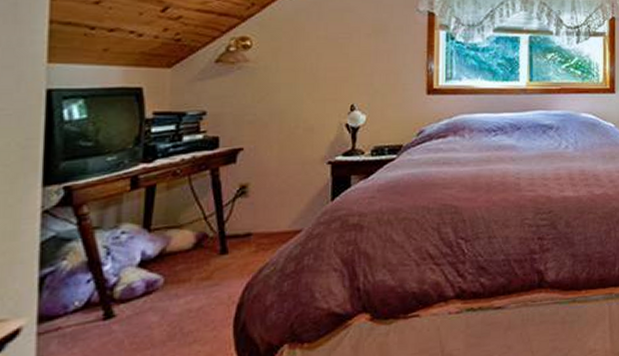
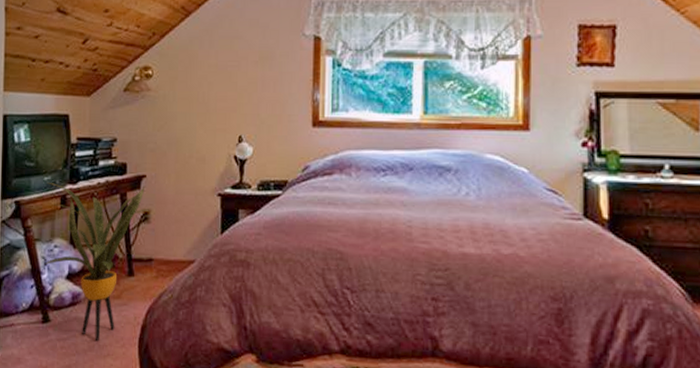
house plant: none [107,160,247,328] -> present [44,181,149,341]

